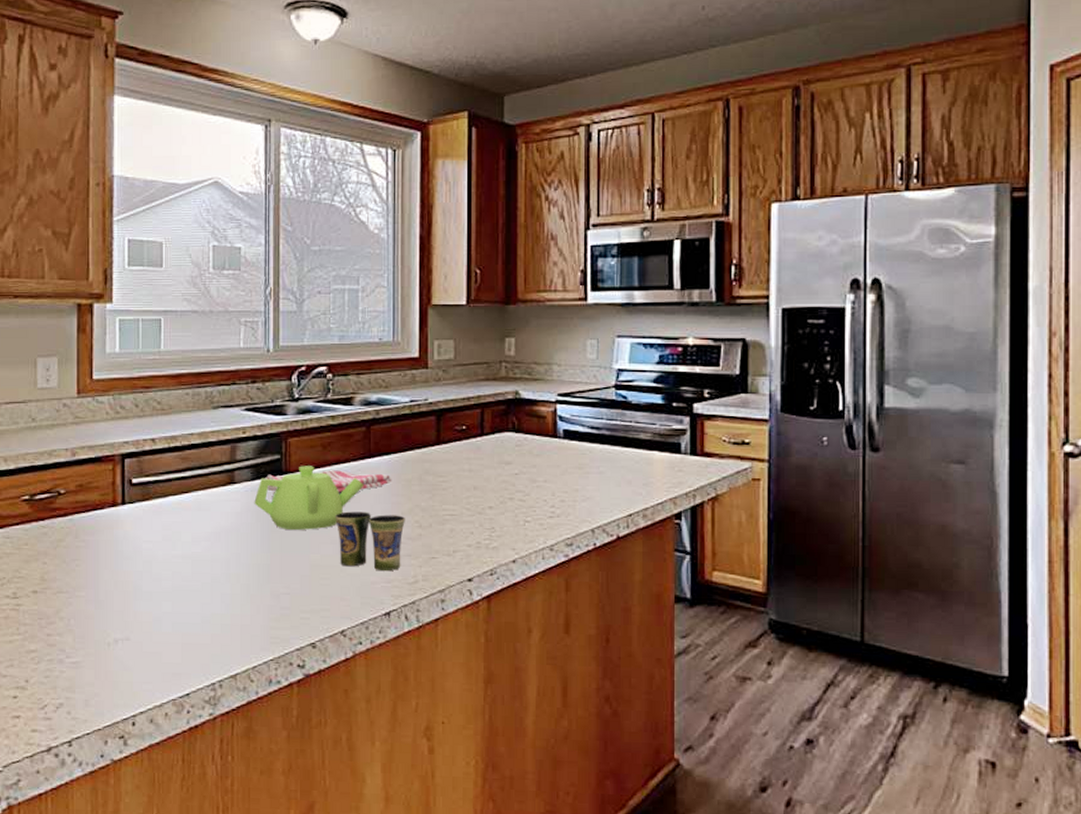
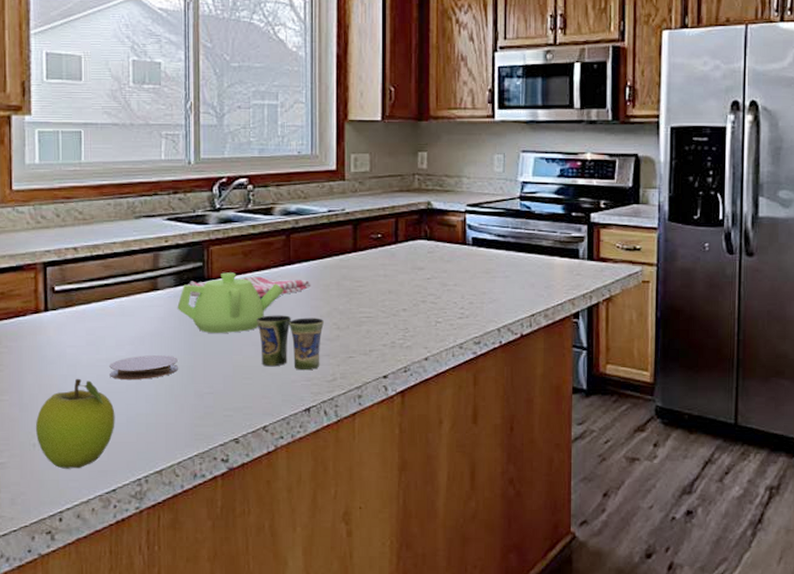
fruit: none [110,575,190,671] -> present [35,378,115,469]
coaster: none [185,551,254,579] -> present [109,354,178,381]

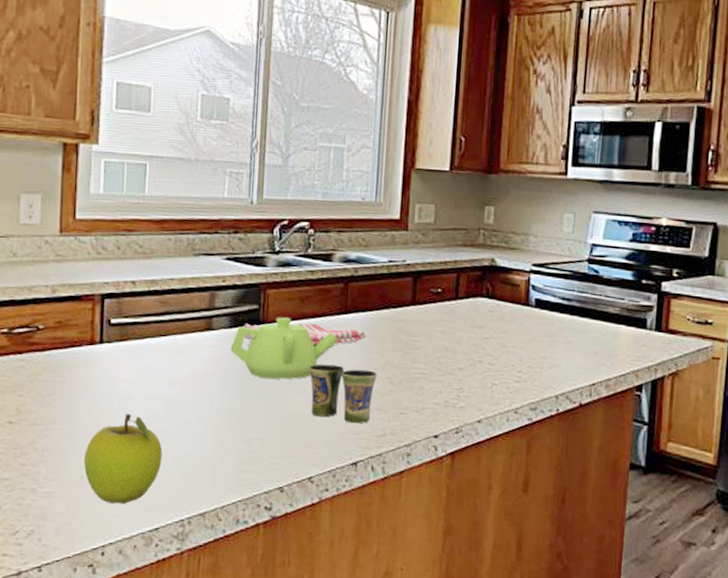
coaster: present [109,354,178,381] -> none [159,395,228,420]

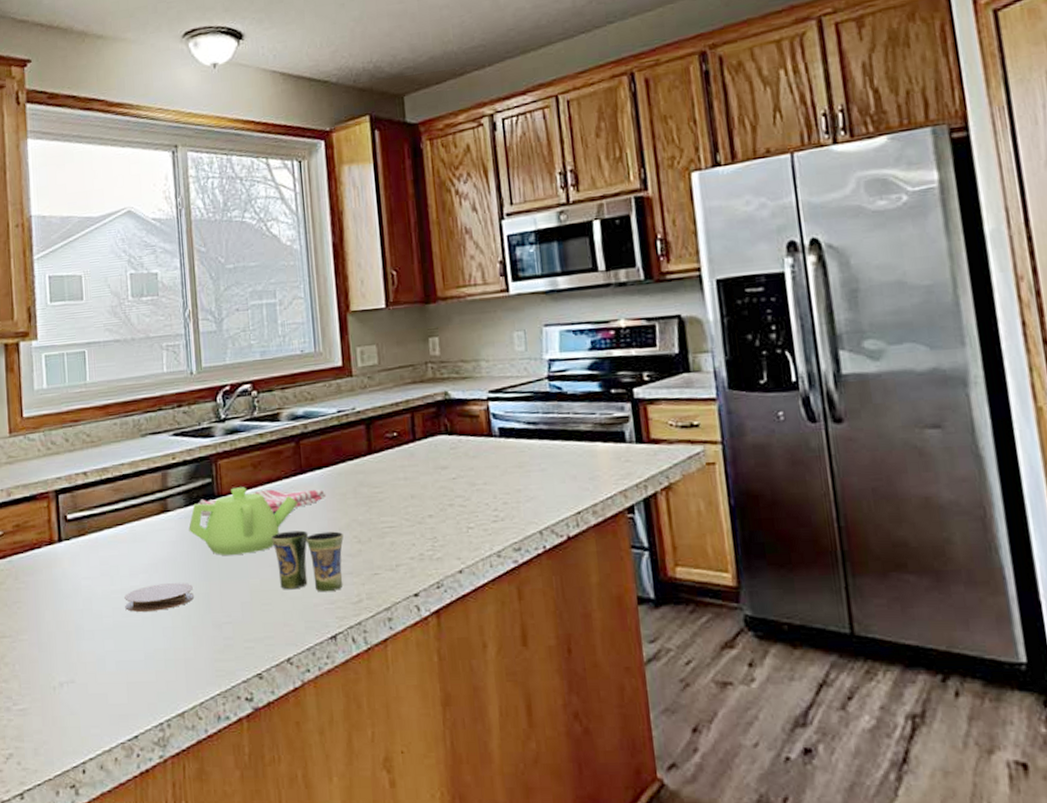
fruit: present [83,413,163,505] -> none [54,612,134,714]
coaster: none [159,395,228,420] -> present [124,582,194,613]

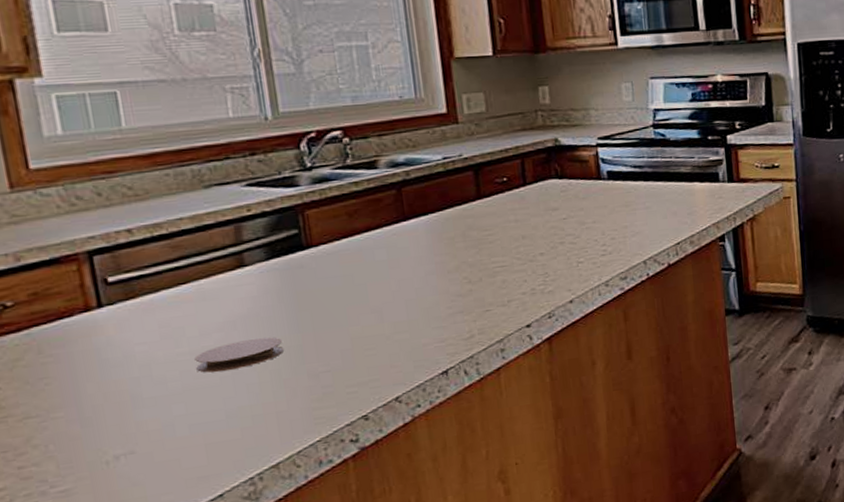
teapot: present [188,487,298,555] -> none [272,236,402,307]
dish towel: present [198,489,327,517] -> none [283,235,433,270]
cup: present [271,530,344,592] -> none [373,274,453,333]

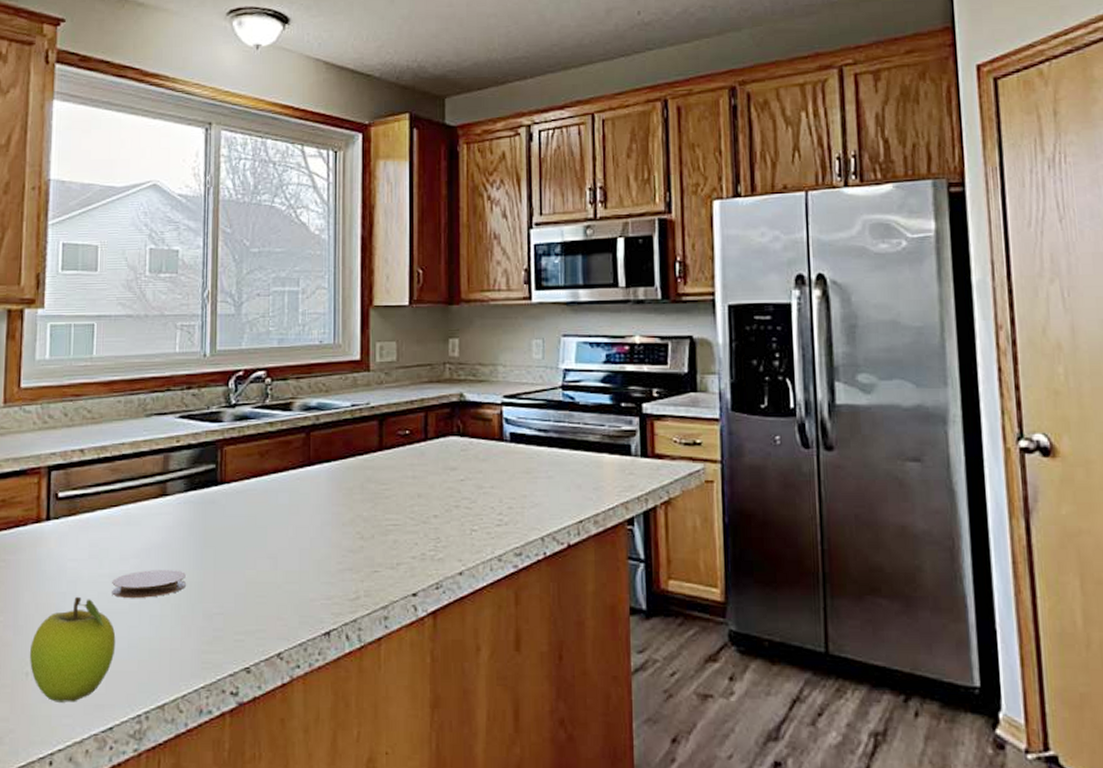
fruit: none [105,378,212,483] -> present [29,596,116,702]

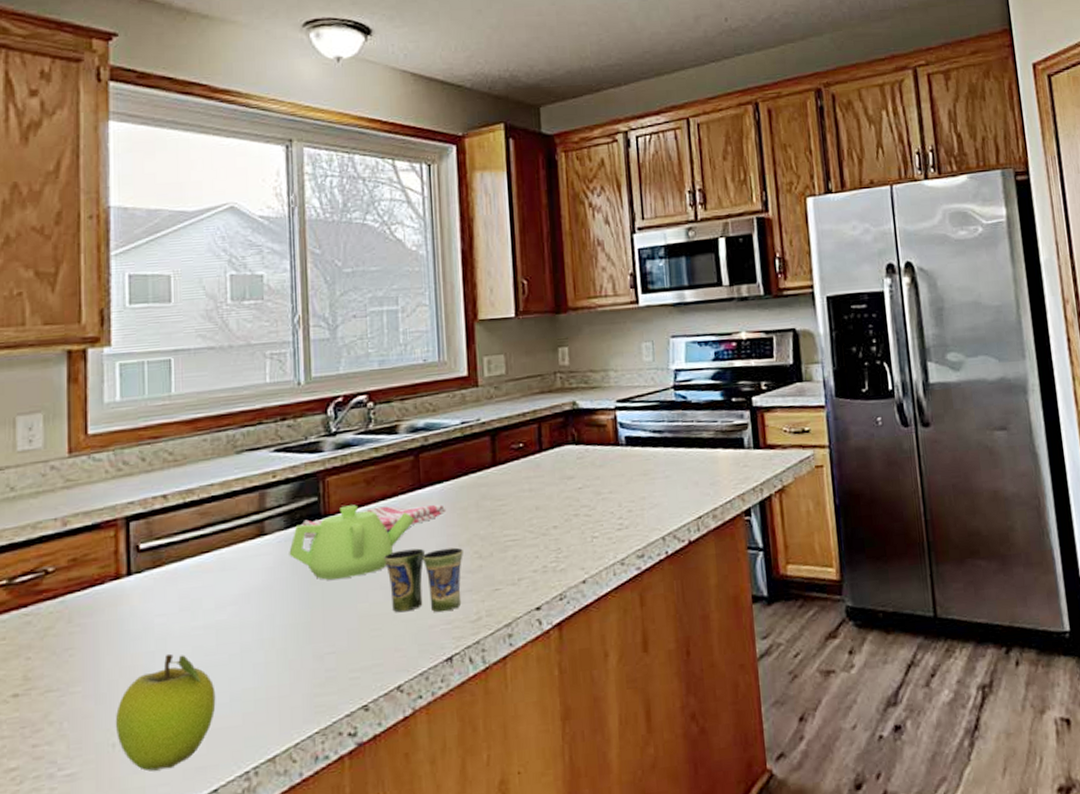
coaster: present [112,569,186,599] -> none [208,612,292,650]
teapot: none [187,475,303,544] -> present [289,504,416,580]
dish towel: none [199,479,333,504] -> present [301,505,447,540]
cup: none [273,523,346,587] -> present [384,547,463,612]

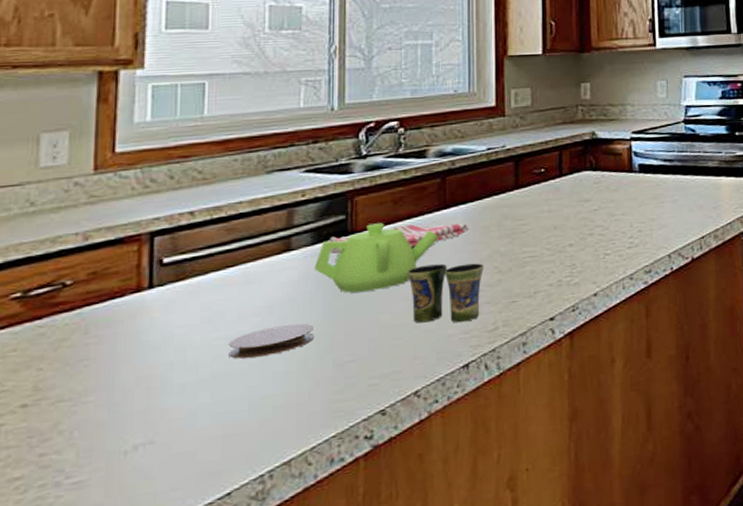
fruit: present [115,653,216,771] -> none [128,363,234,477]
coaster: none [208,612,292,650] -> present [229,323,314,359]

